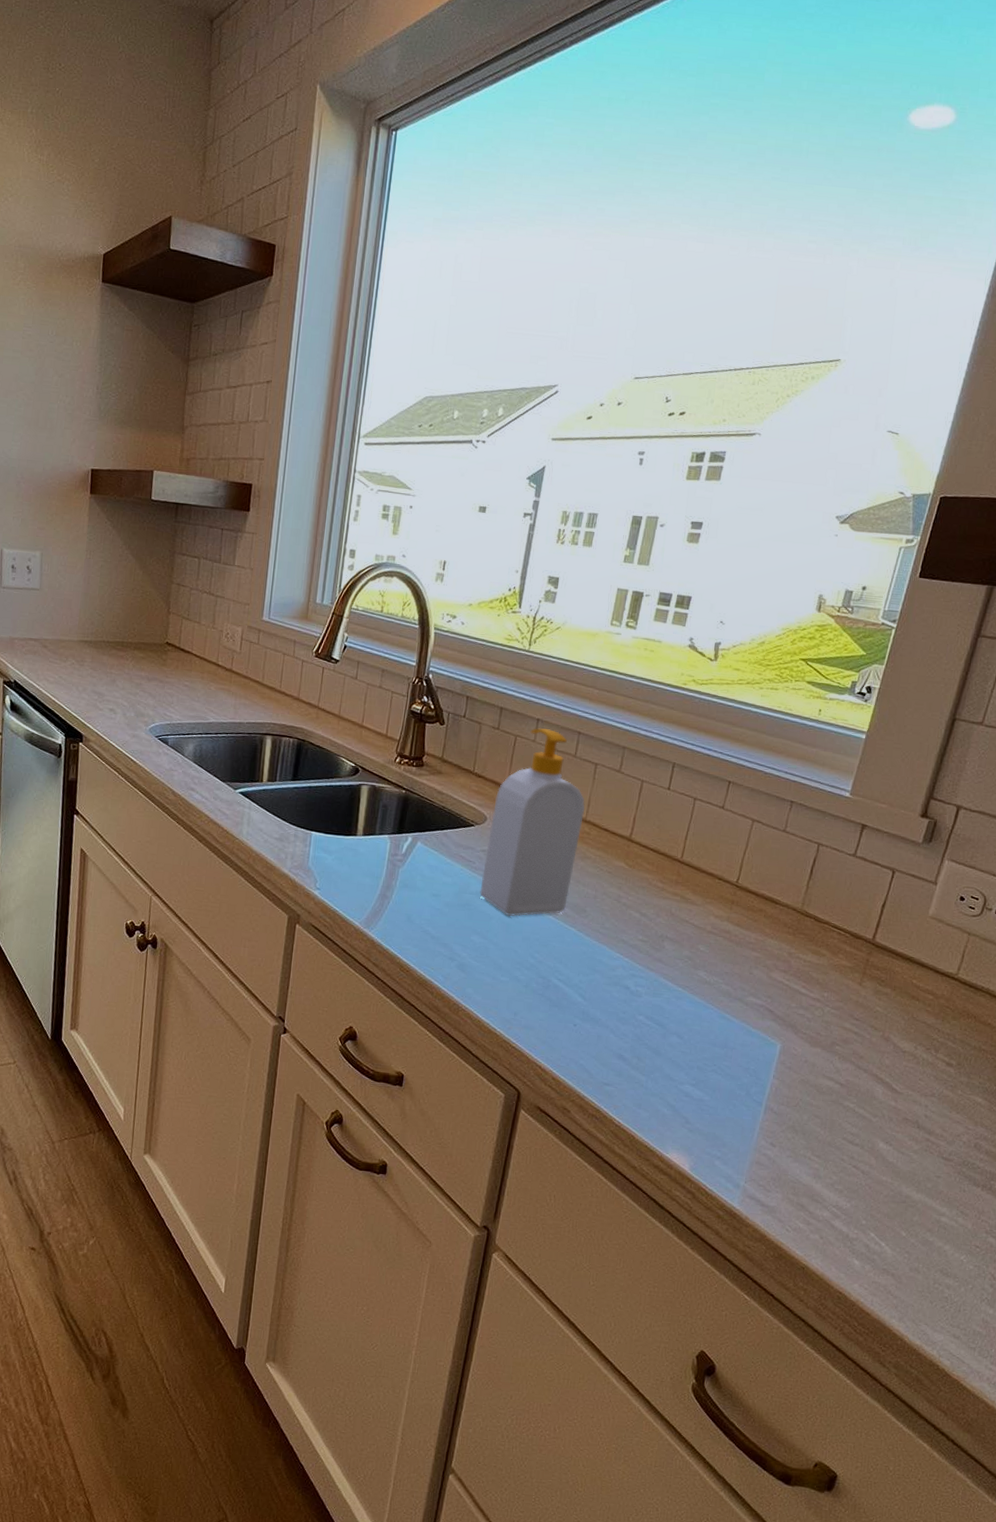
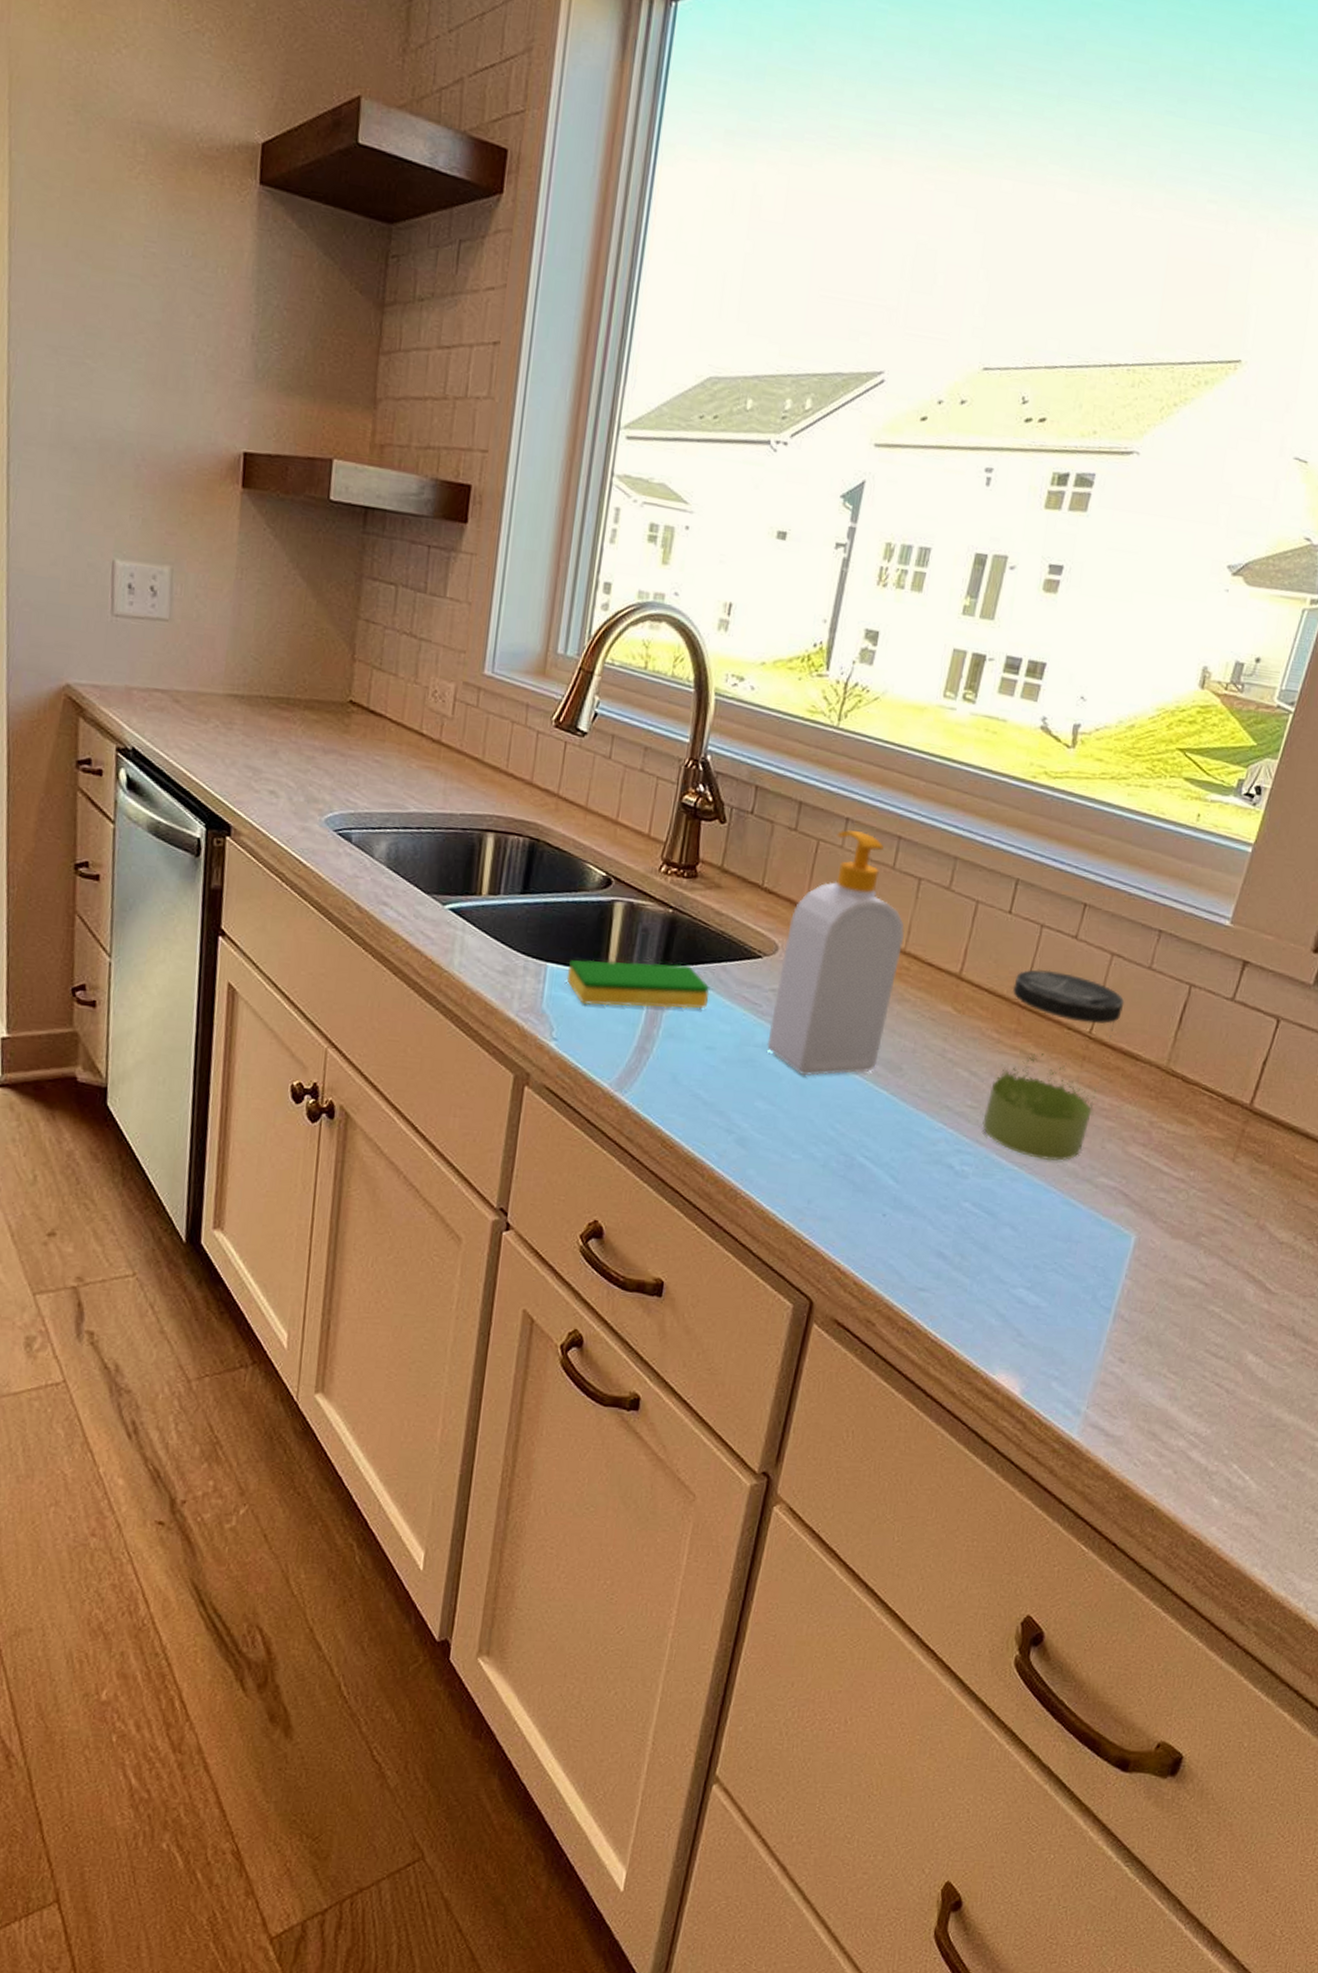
dish sponge: none [326,829,435,866] -> present [566,959,710,1009]
jar: none [652,833,765,984] -> present [982,969,1125,1161]

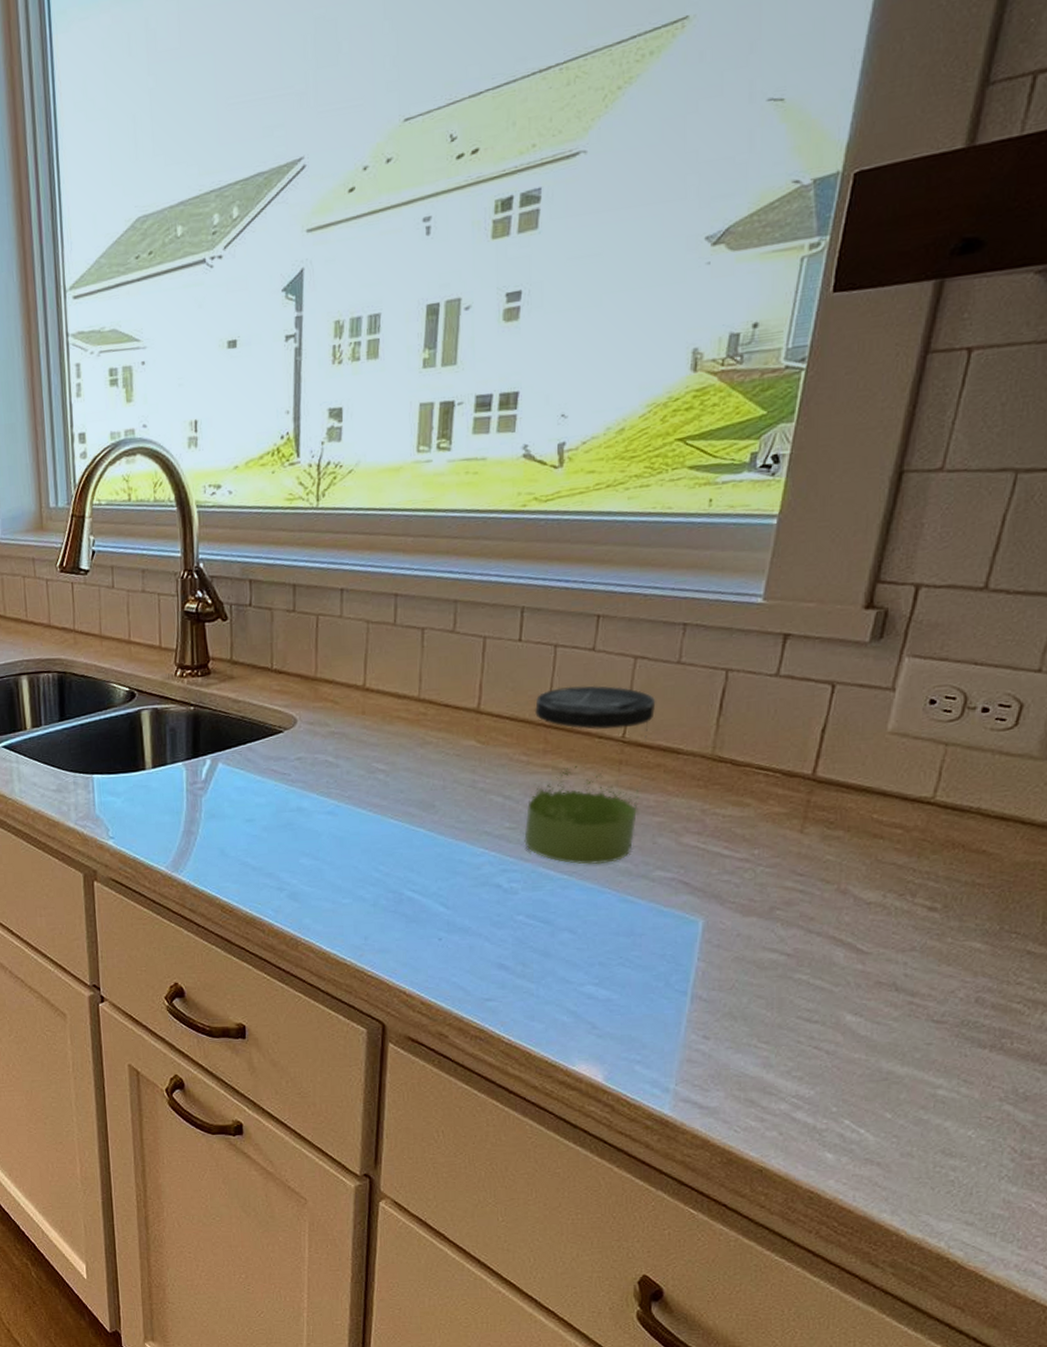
dish sponge: present [566,959,710,1009] -> none [111,752,241,804]
soap bottle: present [767,829,904,1076] -> none [301,598,416,829]

